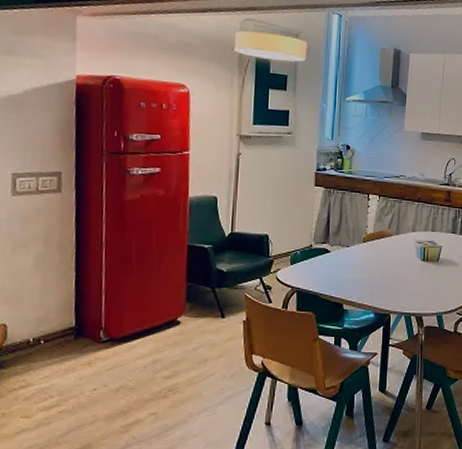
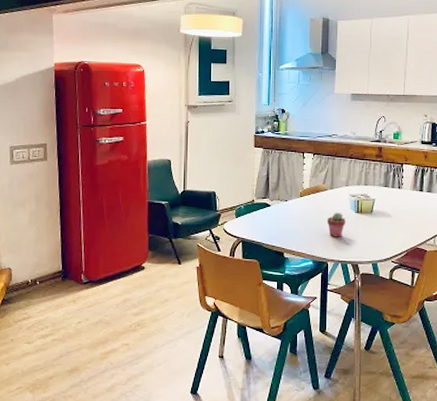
potted succulent: none [390,260,411,287] -> present [326,213,346,237]

